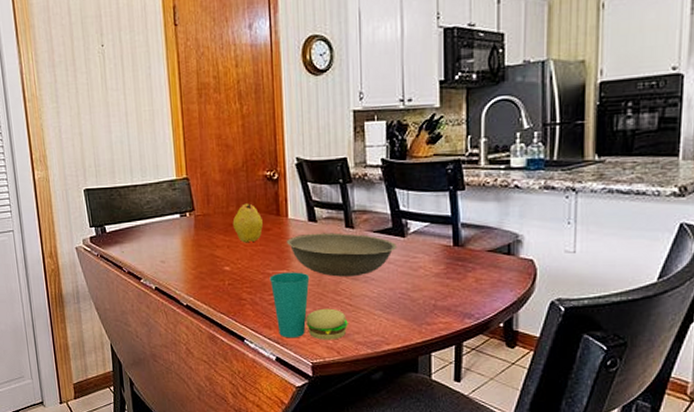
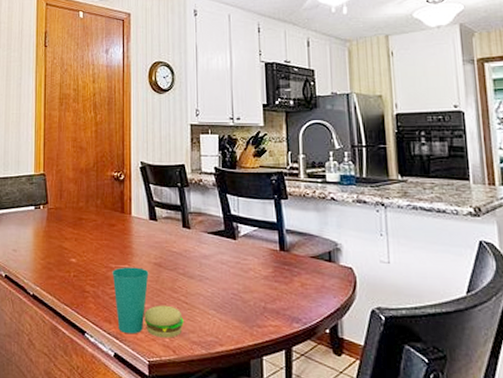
fruit: present [232,203,263,243] -> none [81,200,108,237]
bowl: present [287,232,398,277] -> none [130,231,229,275]

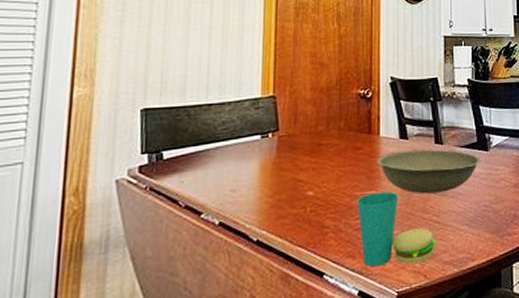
bowl: none [130,231,229,275] -> present [377,149,482,194]

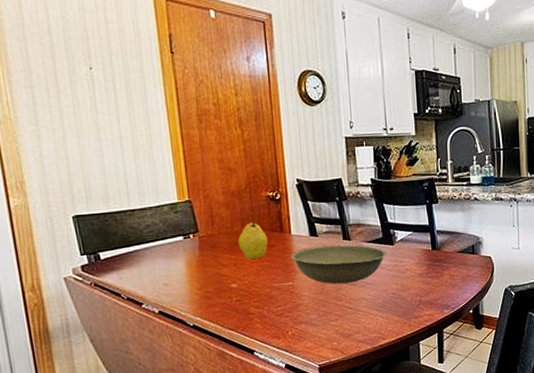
fruit: none [320,122,353,164] -> present [238,222,268,260]
cup: present [357,191,436,267] -> none [276,283,350,345]

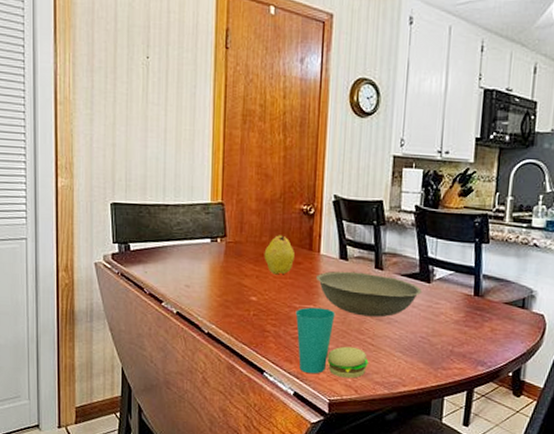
cup: none [276,283,350,345] -> present [295,307,369,379]

